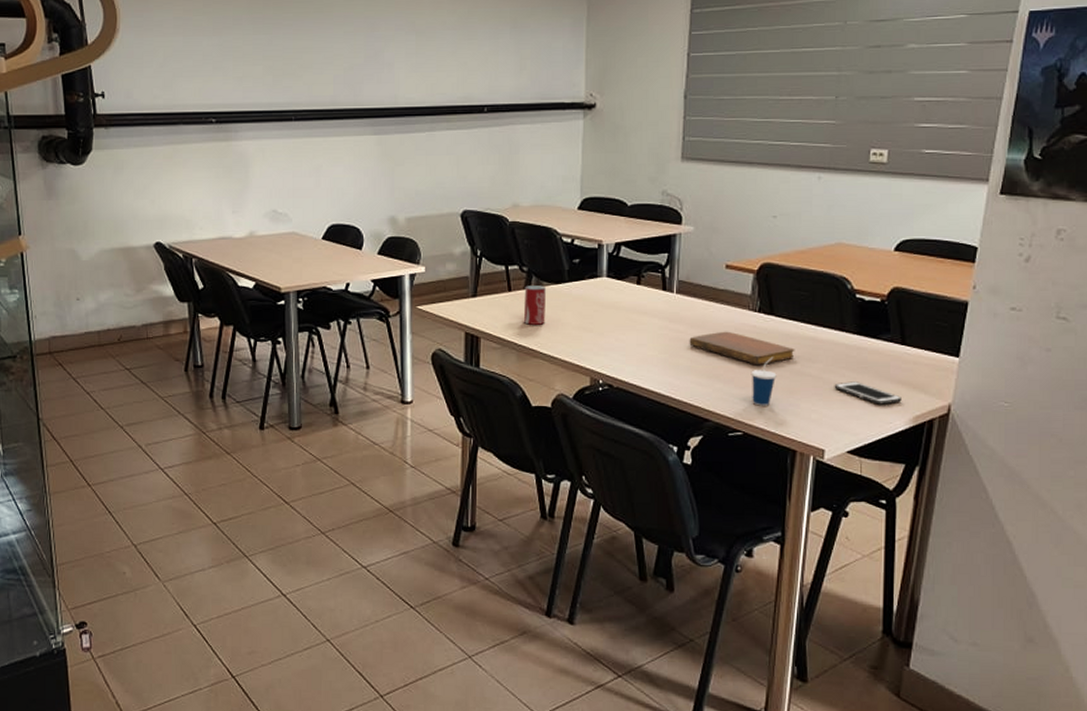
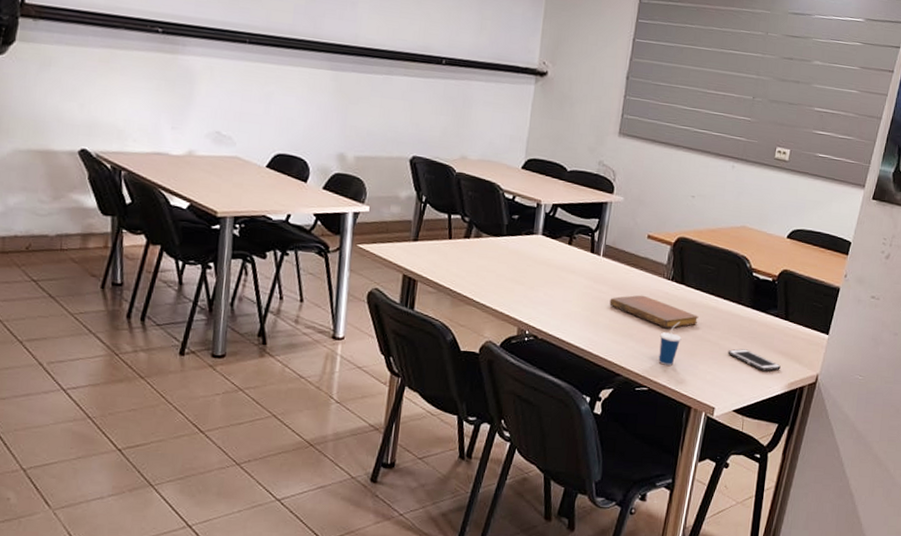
beverage can: present [523,285,547,325] -> none [460,235,486,274]

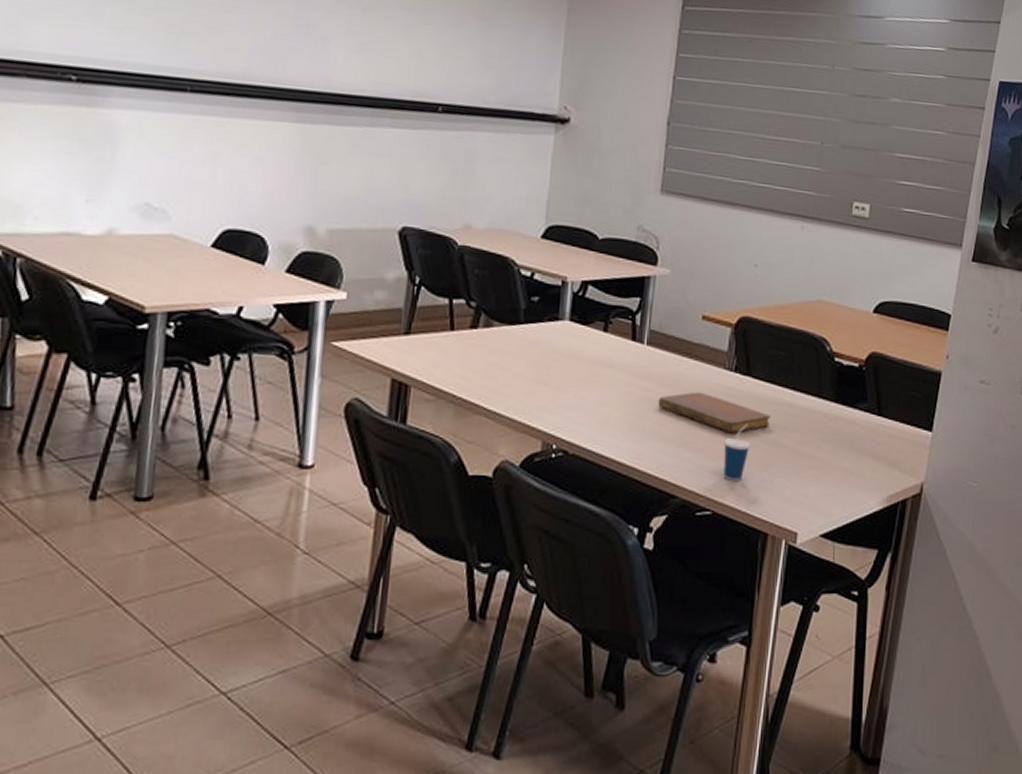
cell phone: present [727,349,781,371] -> none [809,455,876,482]

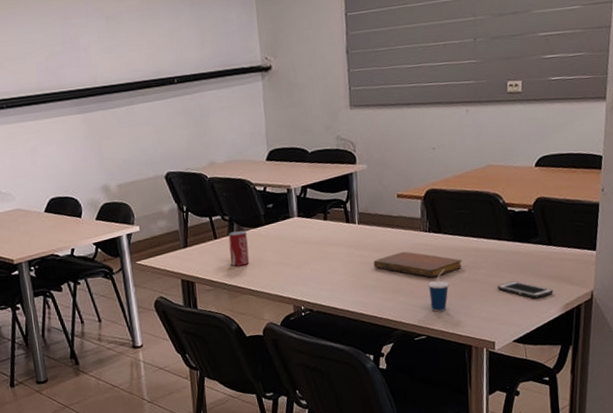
beverage can: none [466,324,498,374] -> present [228,230,250,266]
cell phone: none [809,455,876,482] -> present [497,281,553,298]

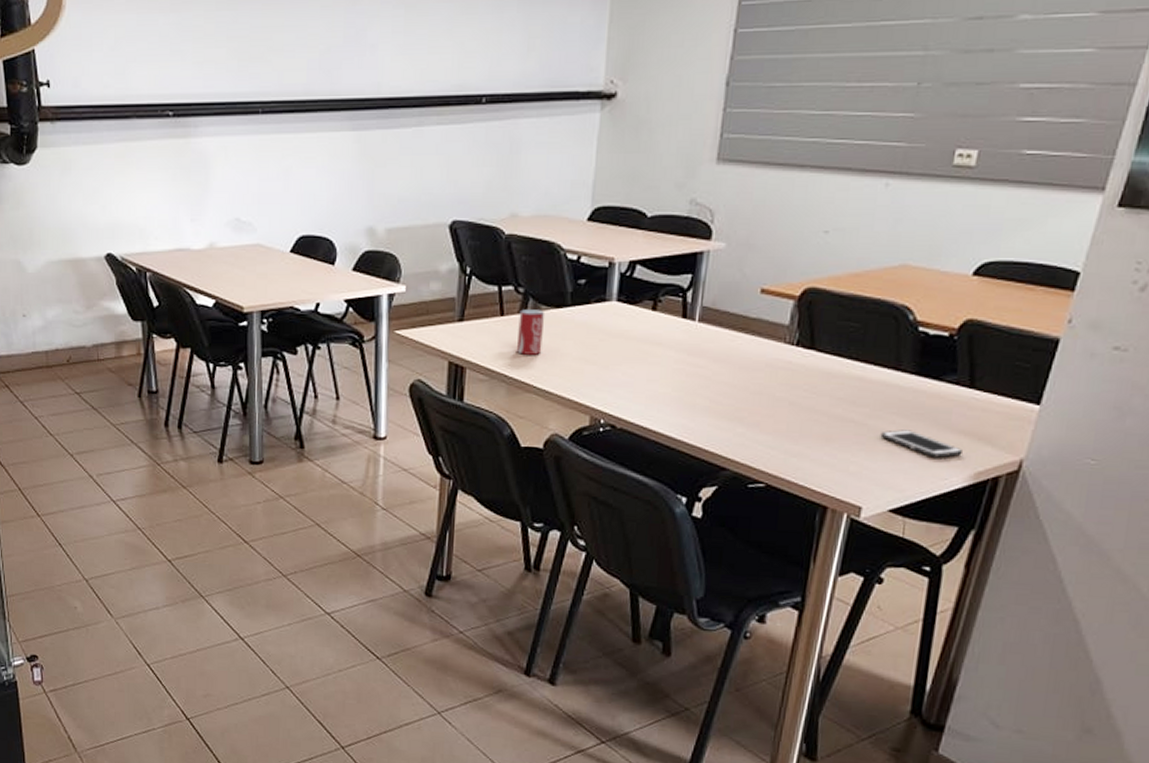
notebook: present [373,251,462,278] -> none [709,367,837,408]
cup: present [427,268,450,312] -> none [779,398,812,455]

